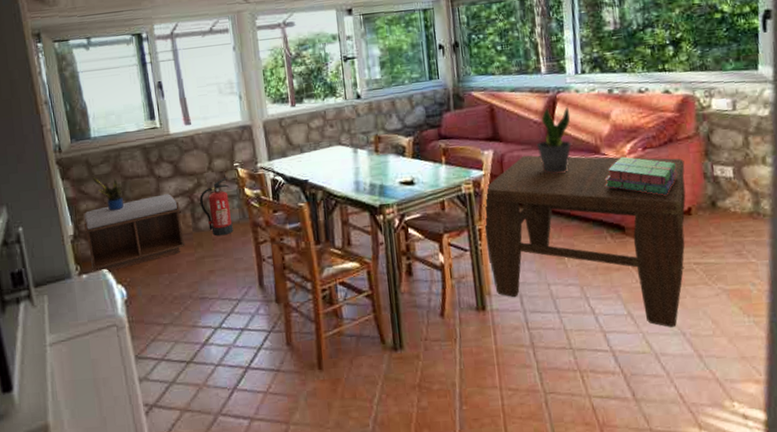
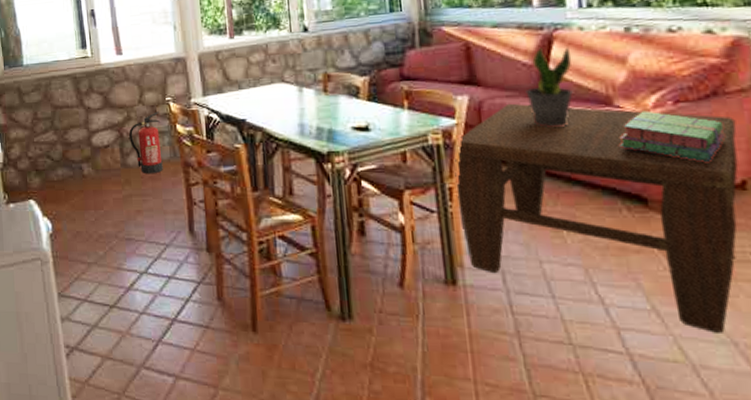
bench: present [83,194,186,273] -> none [13,126,113,203]
potted plant: present [92,176,124,212] -> none [23,104,52,141]

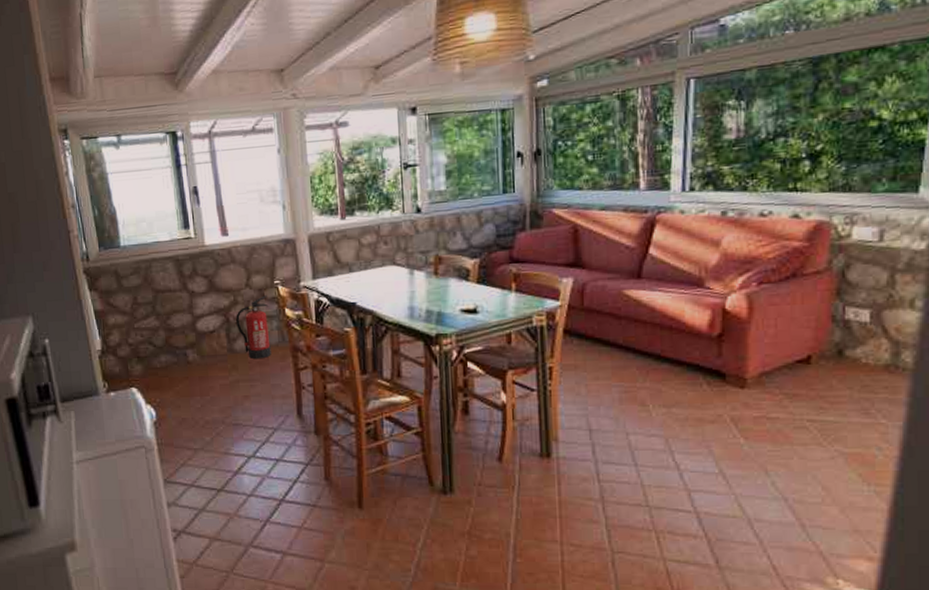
coffee table: present [455,103,739,335] -> none [555,285,809,492]
potted plant: present [525,47,573,127] -> none [626,230,671,308]
stack of books: present [620,110,724,162] -> none [706,291,797,339]

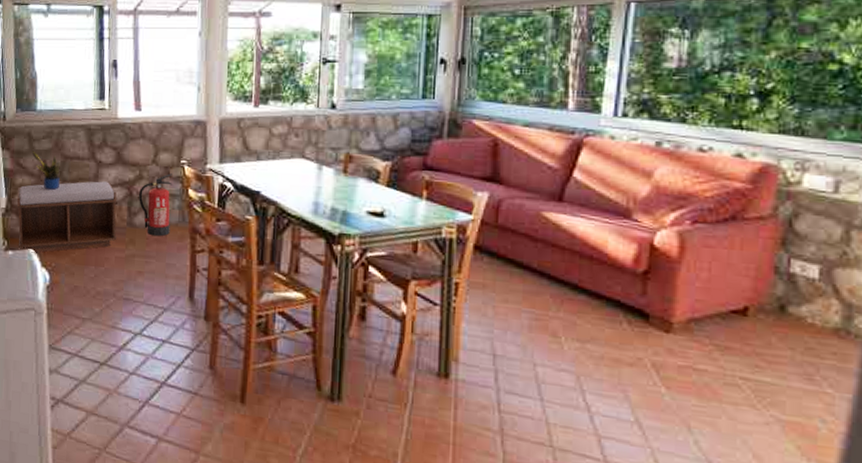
bench: none [112,311,219,391] -> present [17,181,117,253]
potted plant: none [122,288,154,327] -> present [32,150,60,191]

